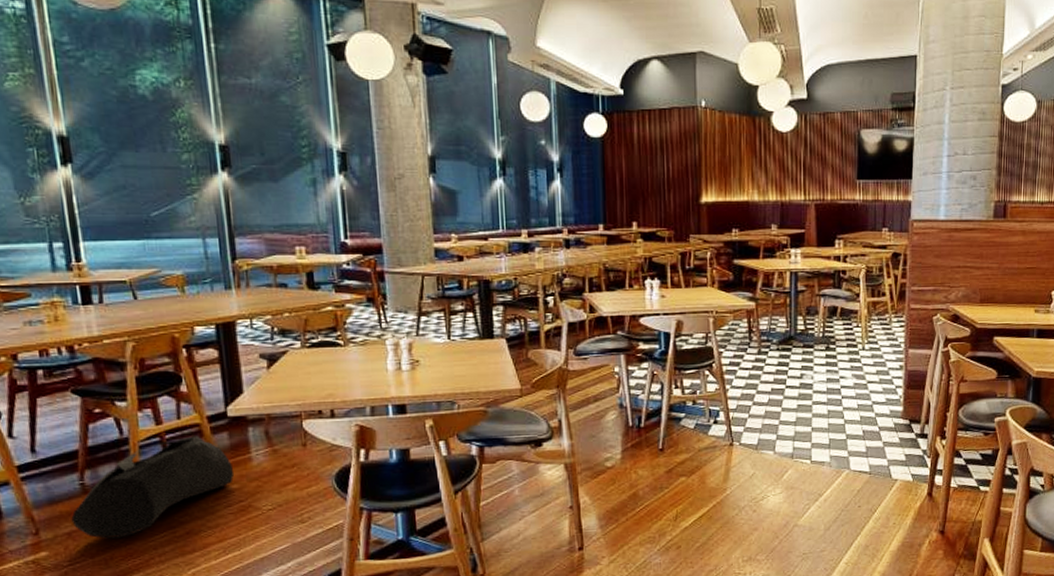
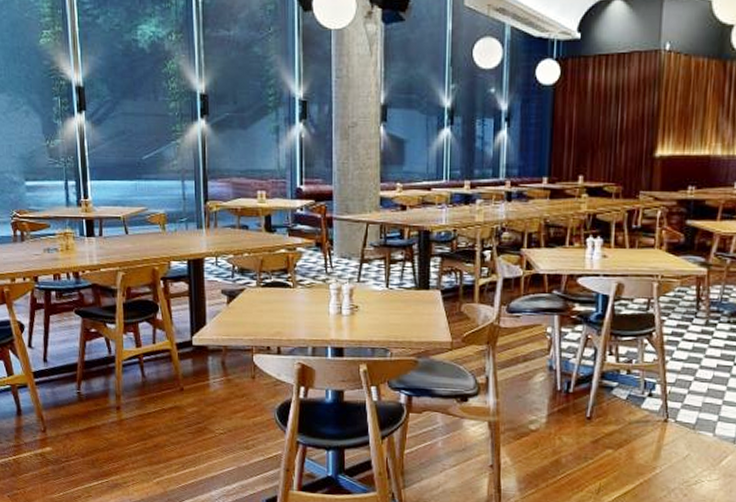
bag: present [71,435,235,539] -> none [69,360,195,443]

